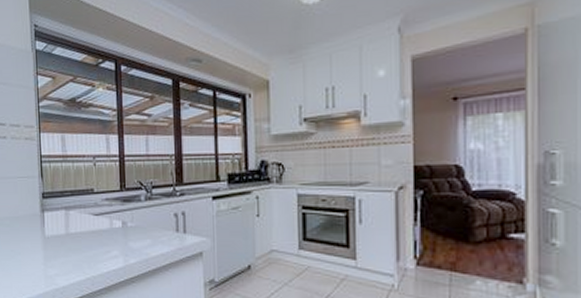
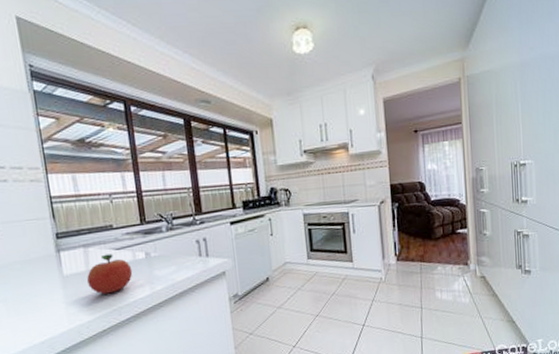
fruit: none [65,219,108,261] -> present [86,253,133,295]

